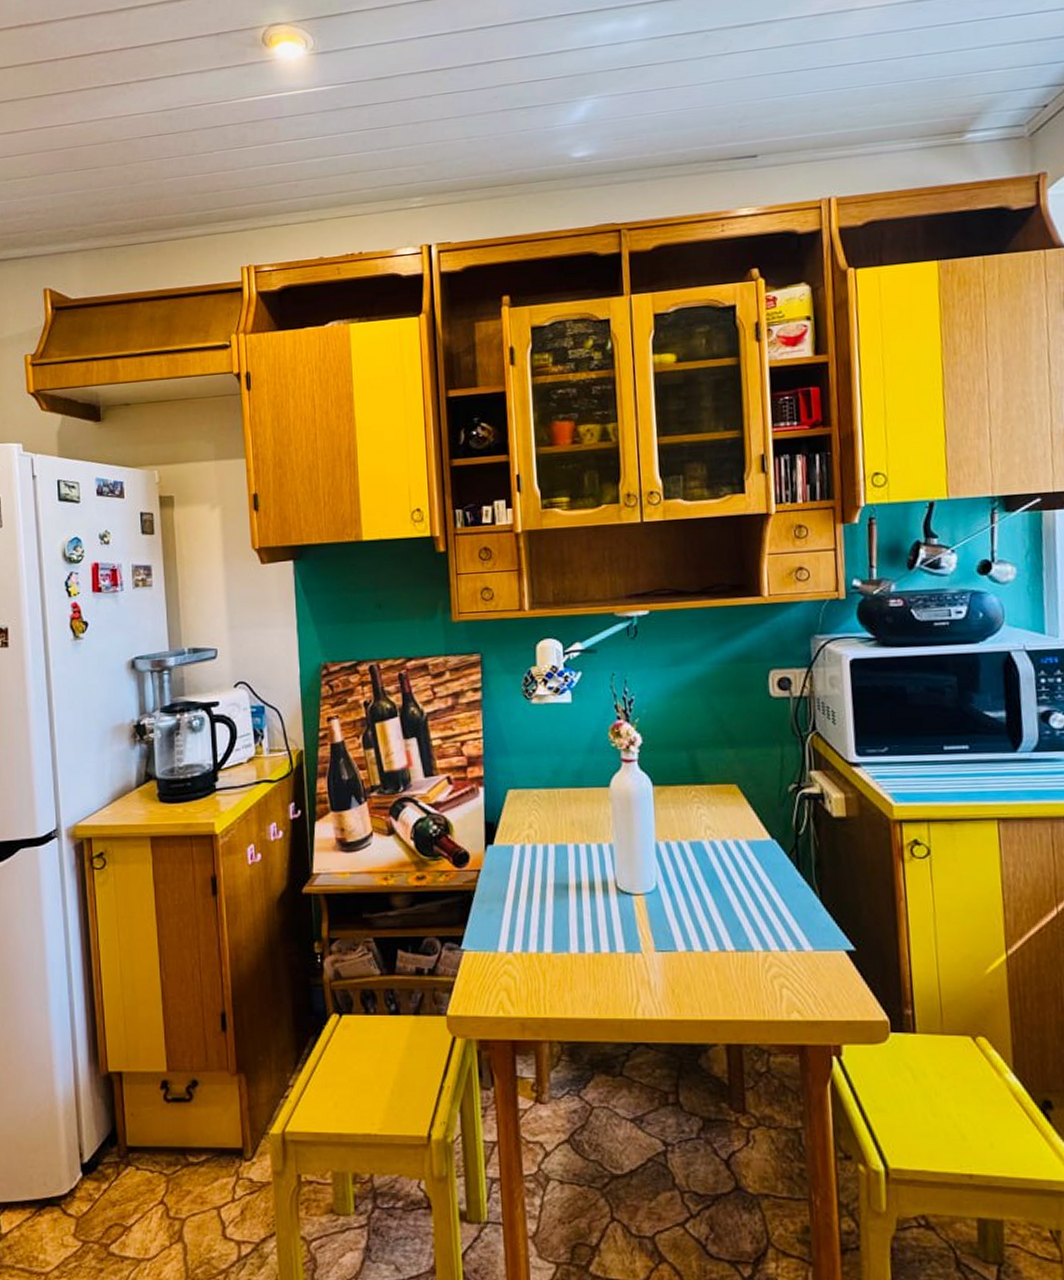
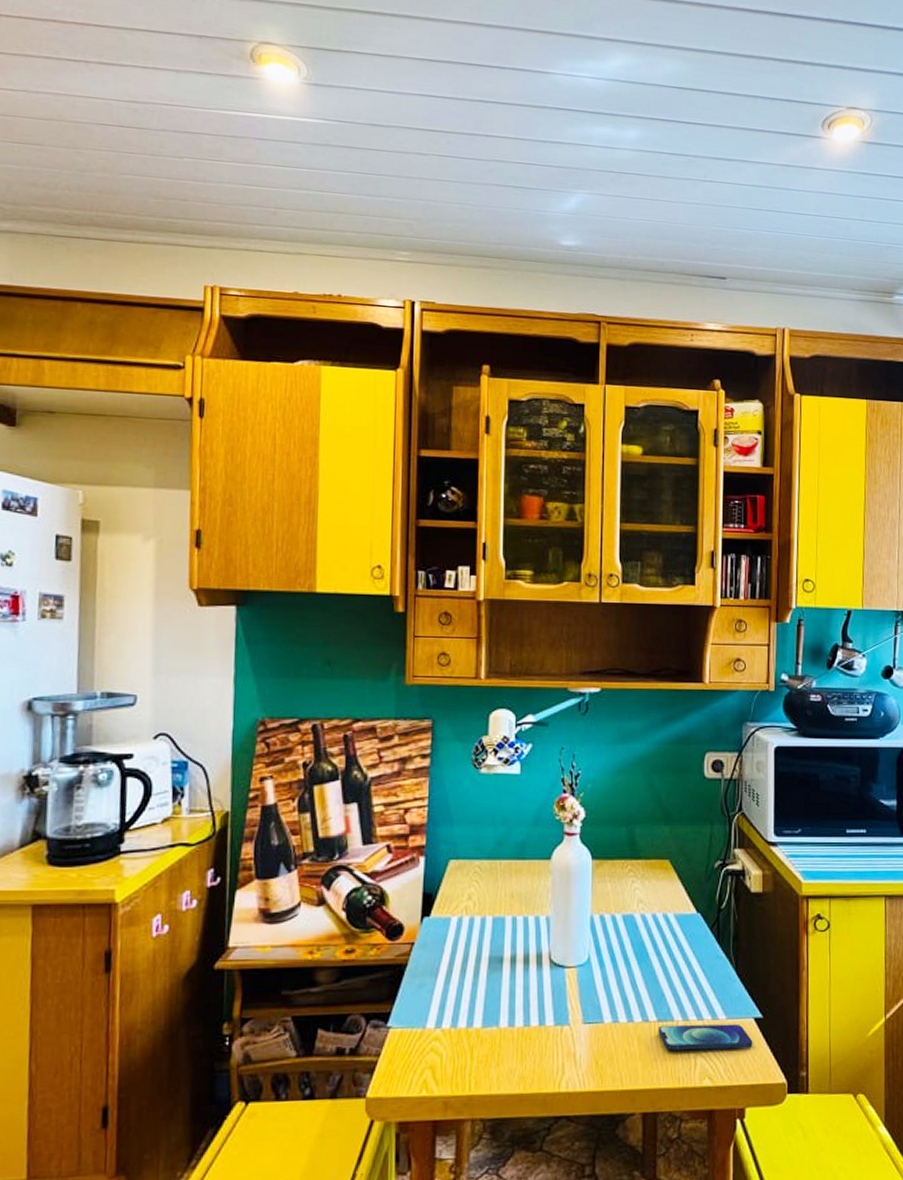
smartphone: none [737,955,846,982] -> present [658,1023,753,1050]

